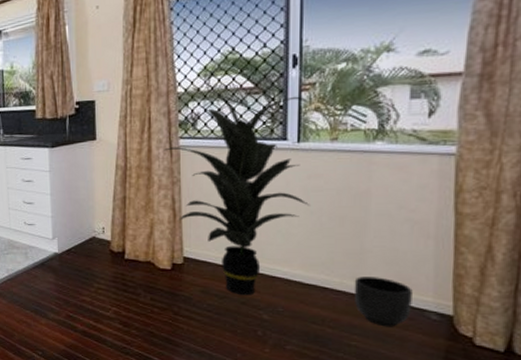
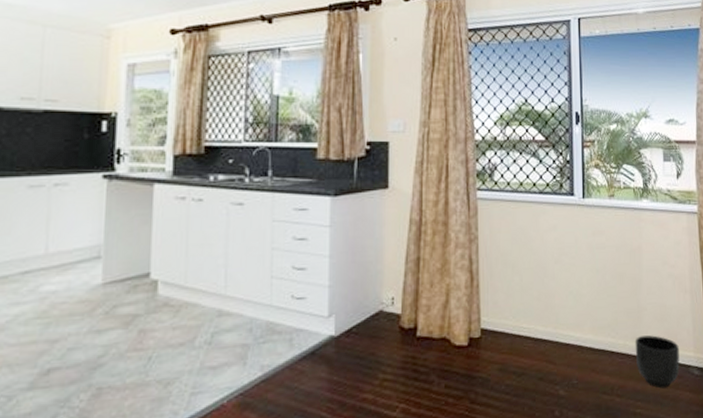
indoor plant: present [164,92,310,296] -> none [461,142,596,370]

